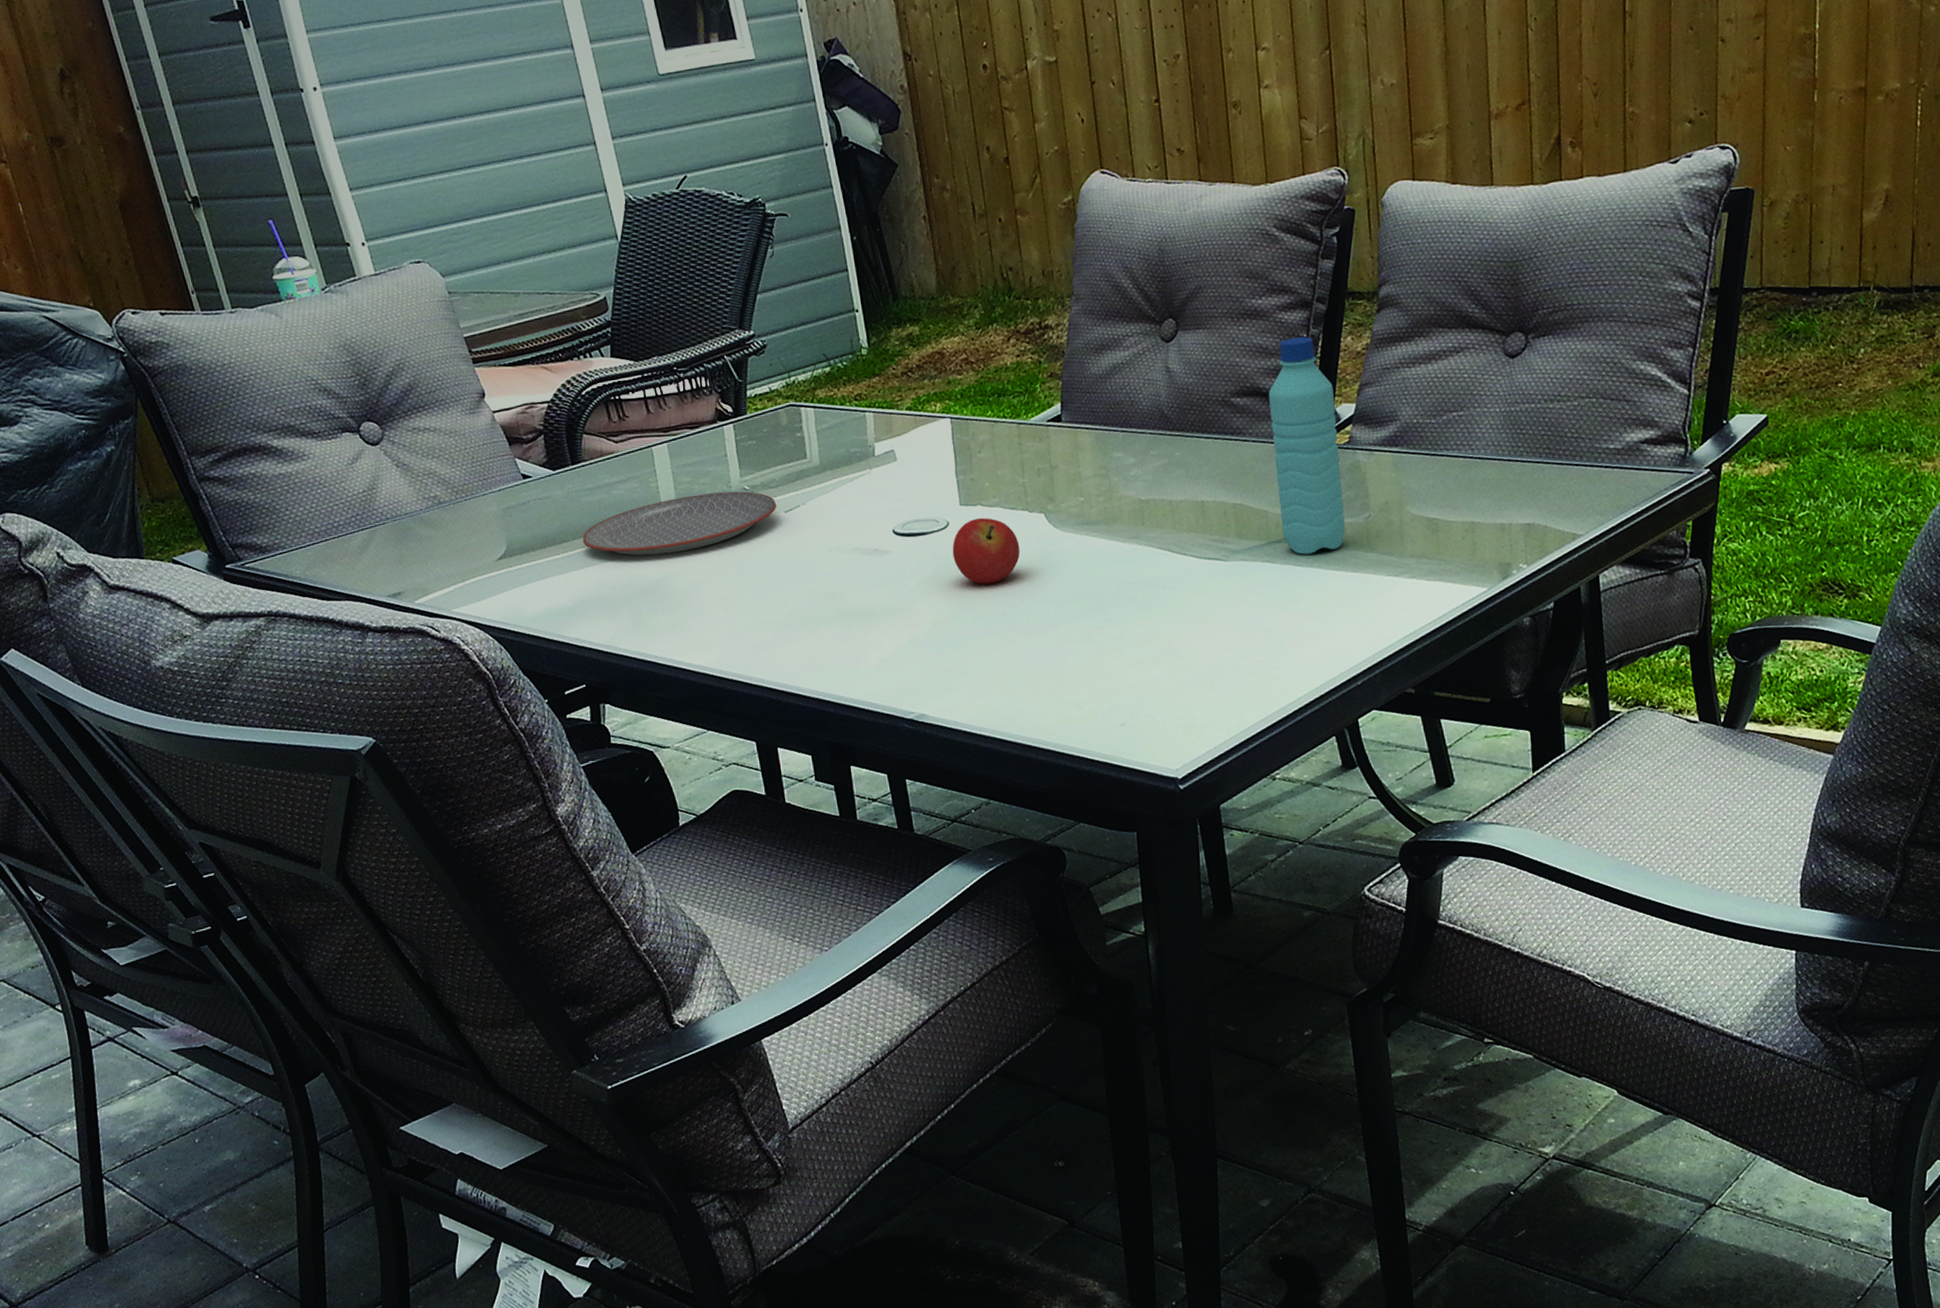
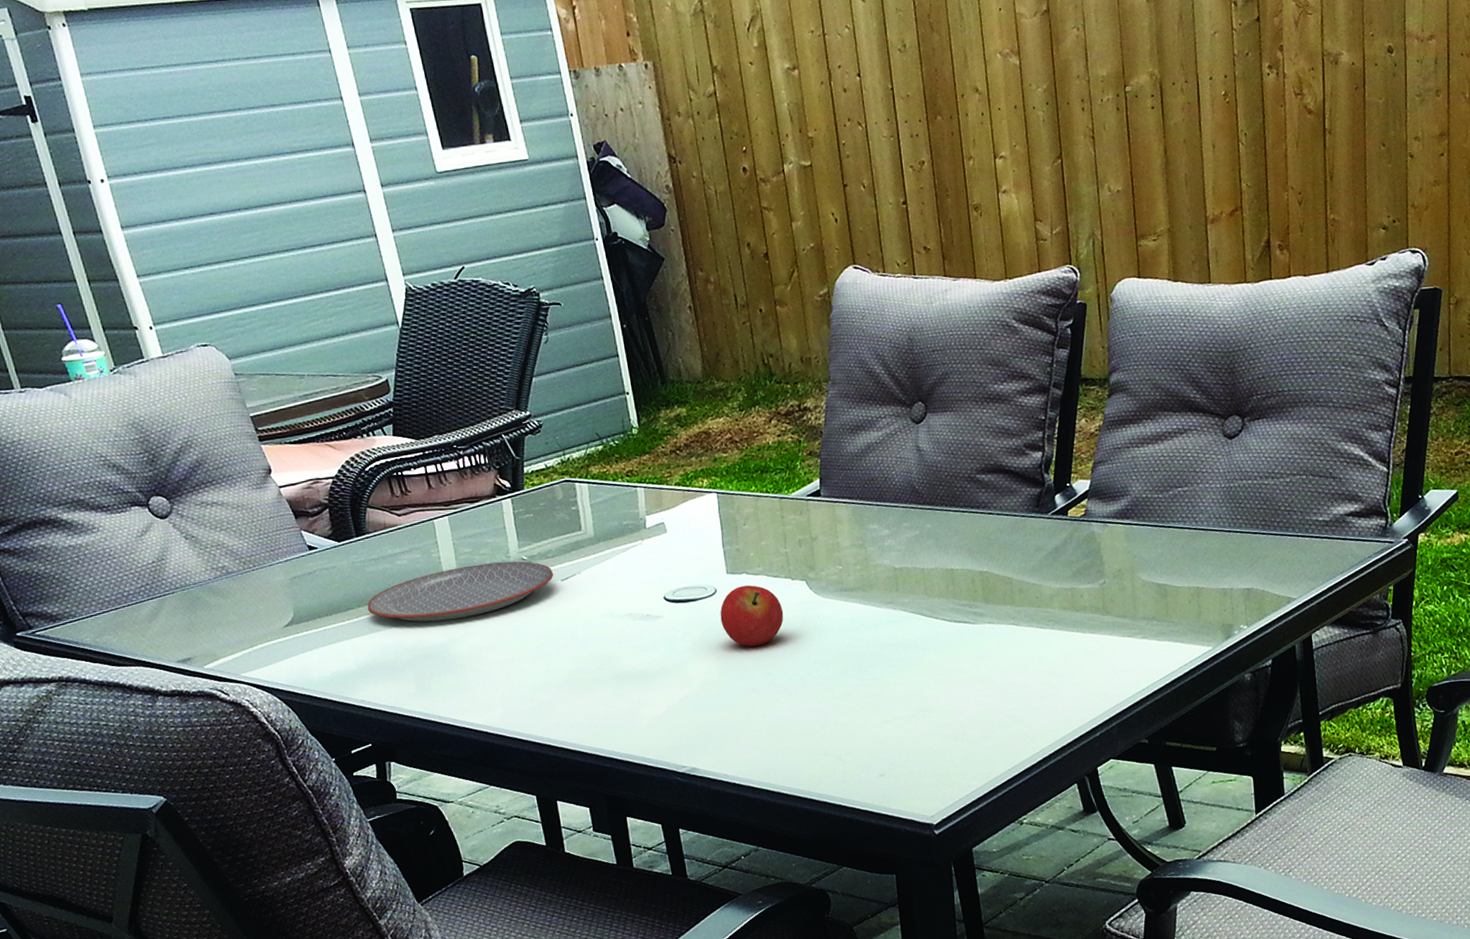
water bottle: present [1268,337,1345,555] -> none [1011,419,1083,618]

